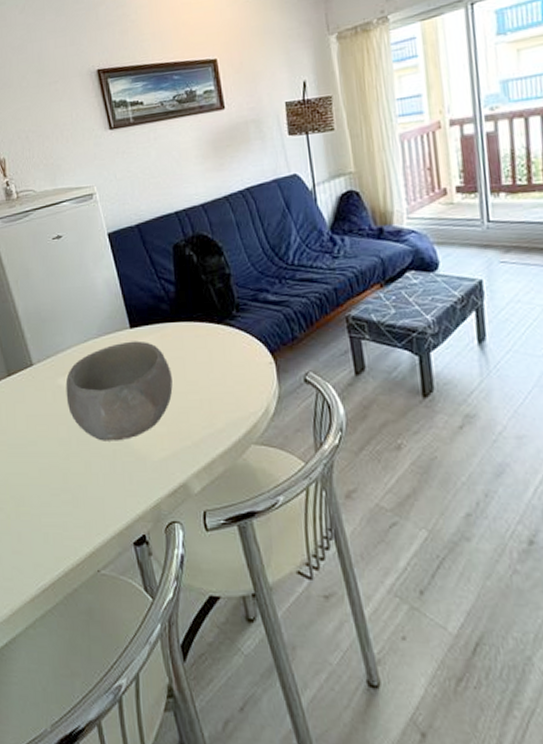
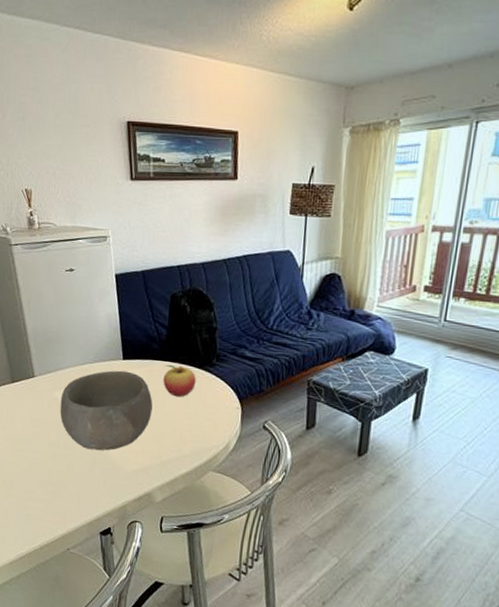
fruit: none [178,324,218,362] -> present [163,364,196,398]

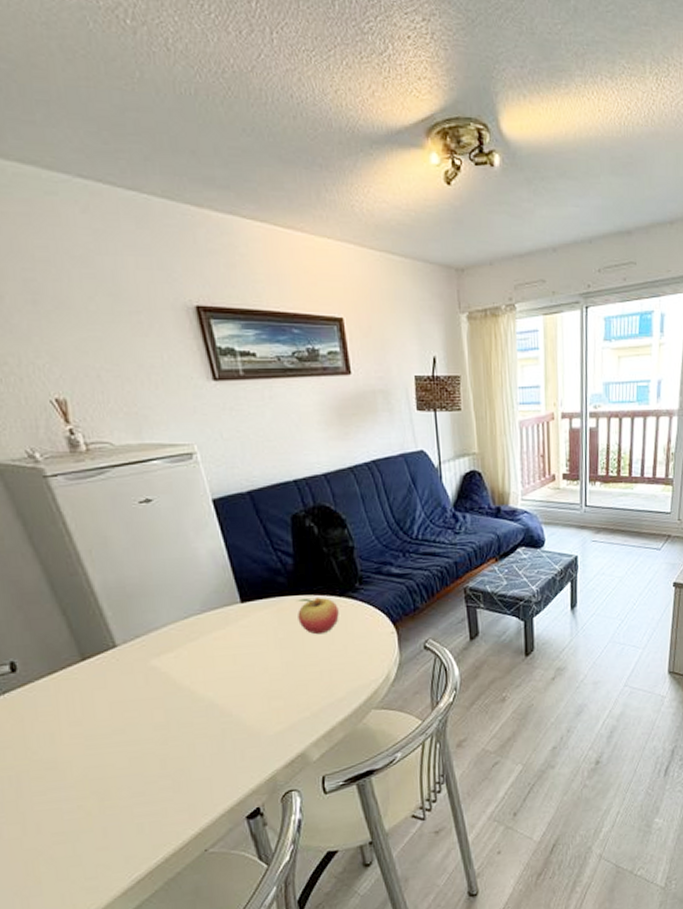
bowl: present [60,370,153,451] -> none [161,615,290,722]

